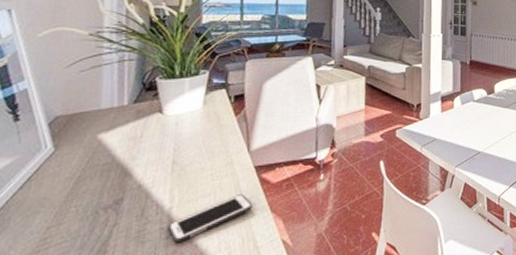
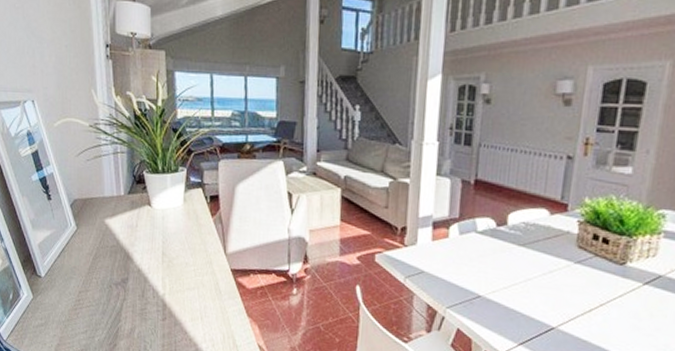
cell phone: present [167,194,253,244] -> none [162,293,231,327]

